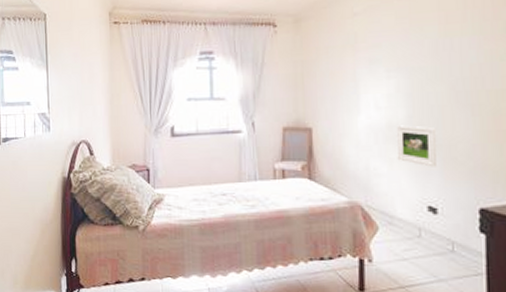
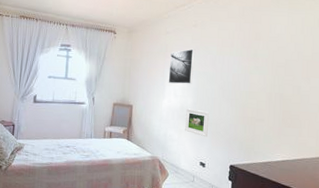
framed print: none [363,33,403,90] -> present [168,49,195,84]

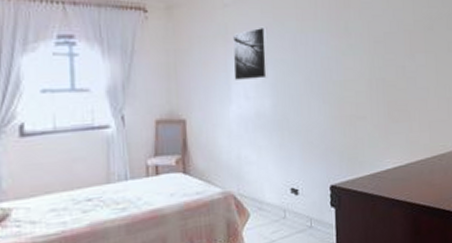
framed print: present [184,108,210,137] -> none [263,113,297,152]

